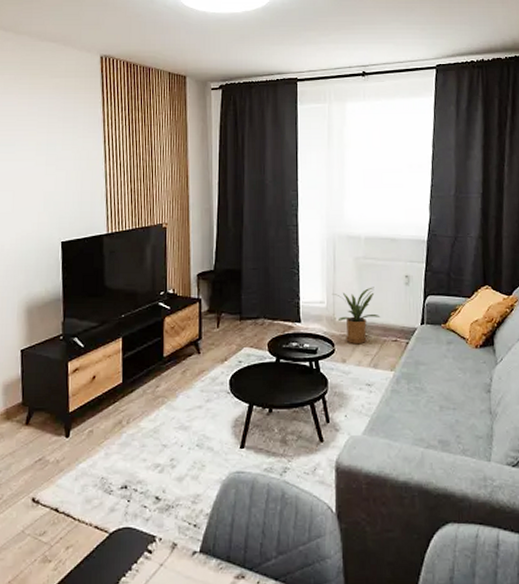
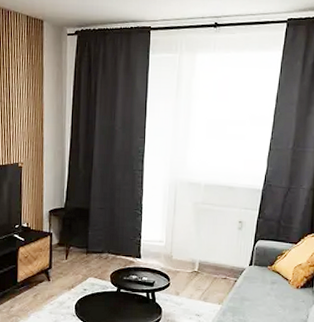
house plant: present [331,287,381,343] -> none [170,230,213,279]

